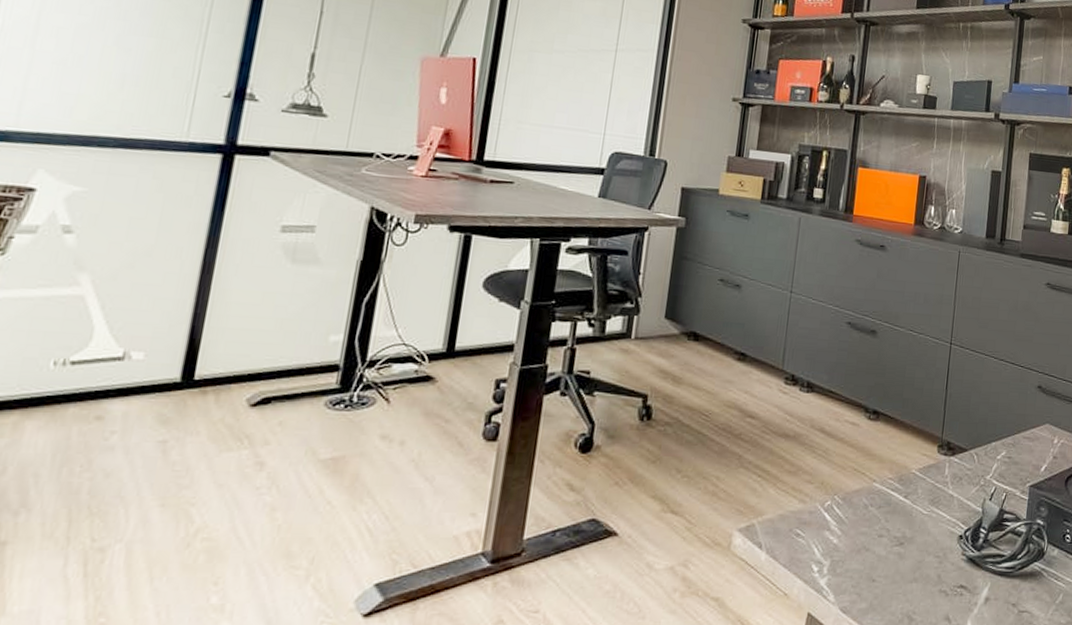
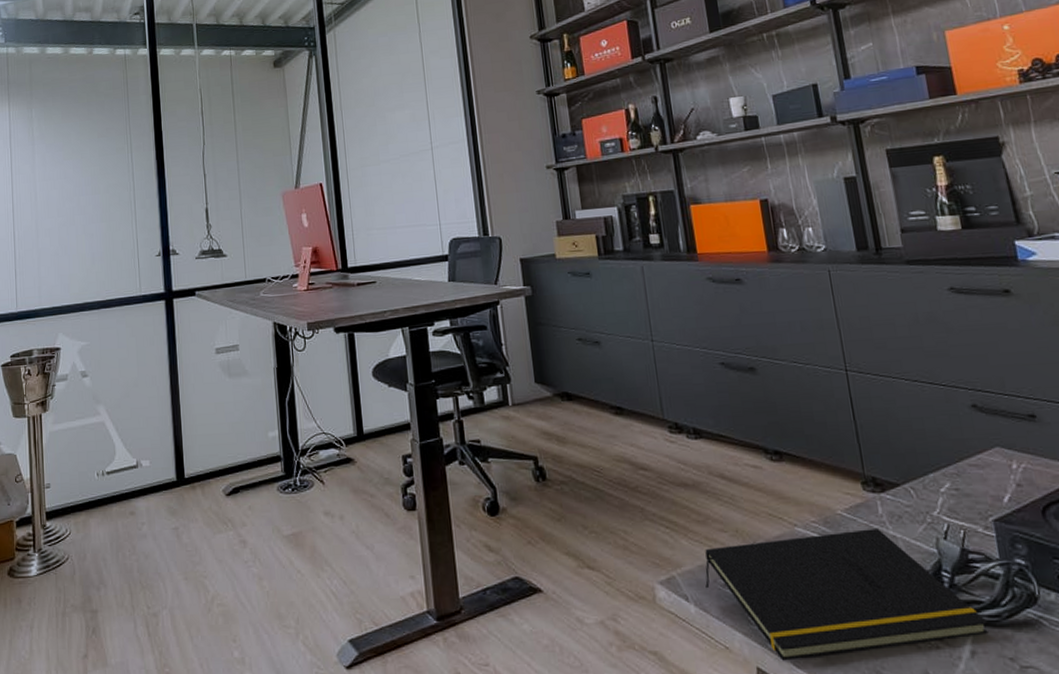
notepad: none [781,488,1005,607] -> present [705,529,988,661]

